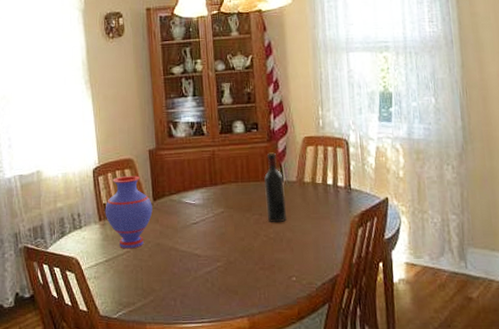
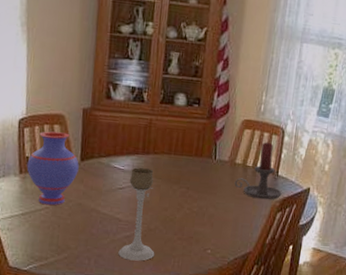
candle holder: none [202,200,239,297] -> present [118,167,155,261]
wine bottle: present [264,152,286,223] -> none [194,129,217,199]
candle holder: none [307,156,359,217] -> present [234,142,282,200]

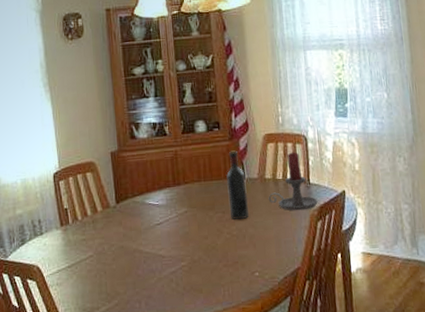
vase: present [26,131,79,206] -> none [66,178,116,254]
candle holder: present [118,167,155,261] -> none [165,199,204,297]
wine bottle: none [194,129,217,199] -> present [226,150,249,221]

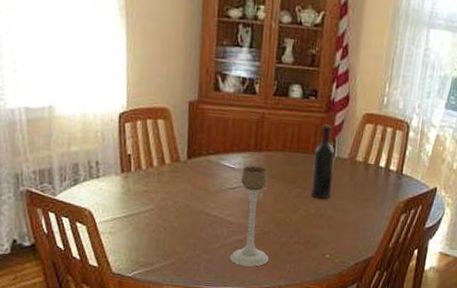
candle holder: none [165,199,204,297] -> present [229,166,269,267]
candle holder: present [268,152,318,211] -> none [355,137,406,201]

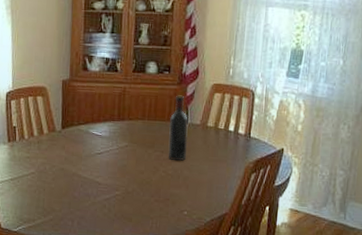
candle holder: present [229,166,269,267] -> none [99,133,134,223]

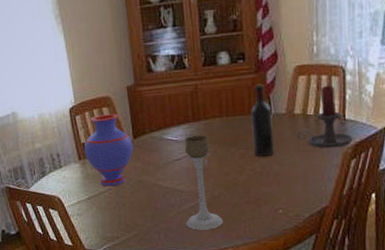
vase: none [14,102,61,171] -> present [84,113,133,187]
candle holder: none [99,133,134,223] -> present [185,135,224,230]
candle holder: none [207,104,255,161] -> present [297,85,353,149]

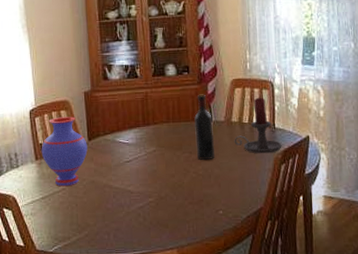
candle holder: present [185,135,224,230] -> none [134,139,169,231]

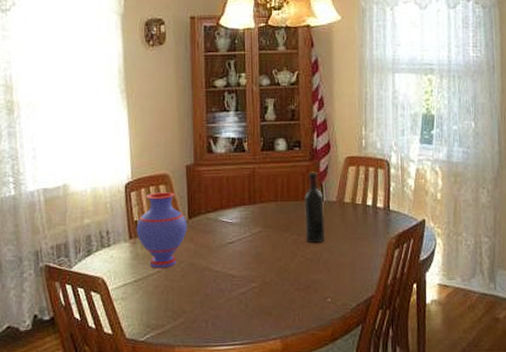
candle holder: present [234,97,282,154] -> none [346,176,397,238]

